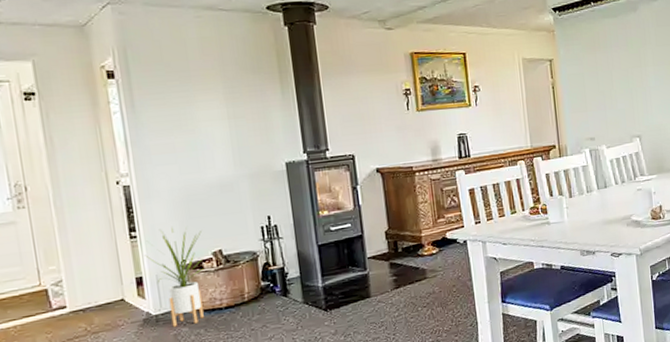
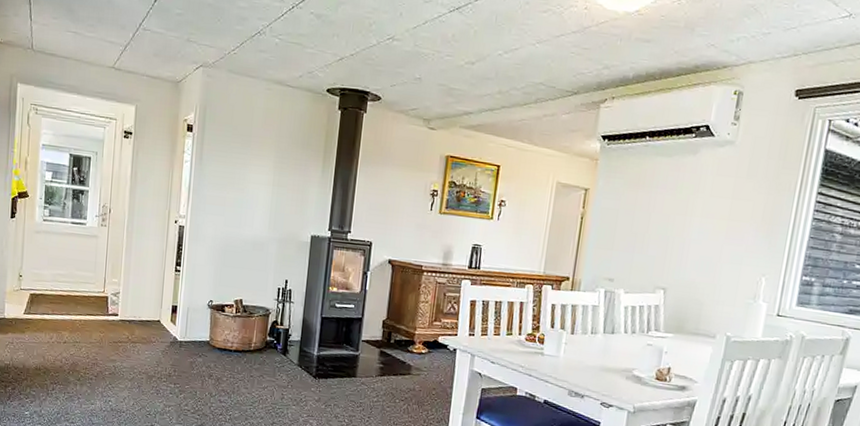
house plant: present [145,227,204,327] -> none [183,269,230,358]

